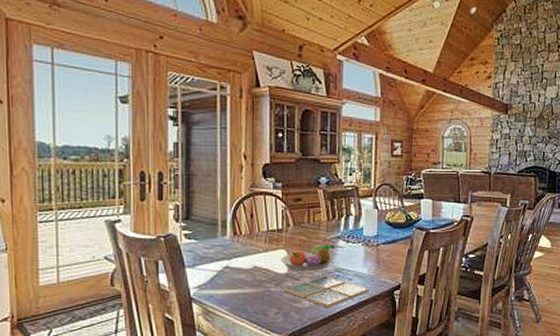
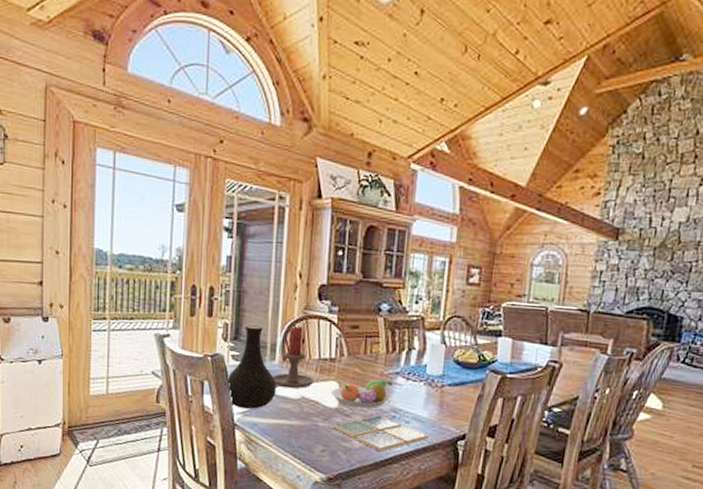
vase: none [180,205,229,282] -> present [226,325,277,409]
candle holder: none [225,203,264,260] -> present [273,326,314,389]

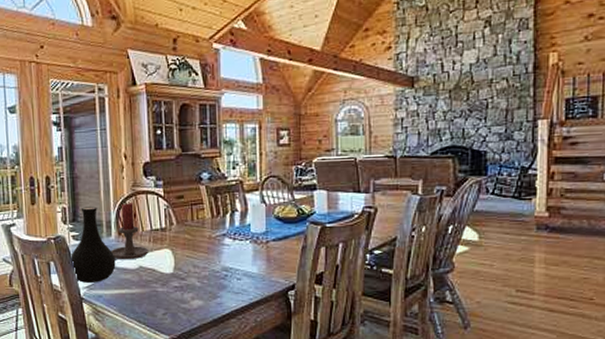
fruit bowl: present [330,380,393,408] -> none [165,243,221,271]
drink coaster: present [332,415,429,452] -> none [170,276,260,309]

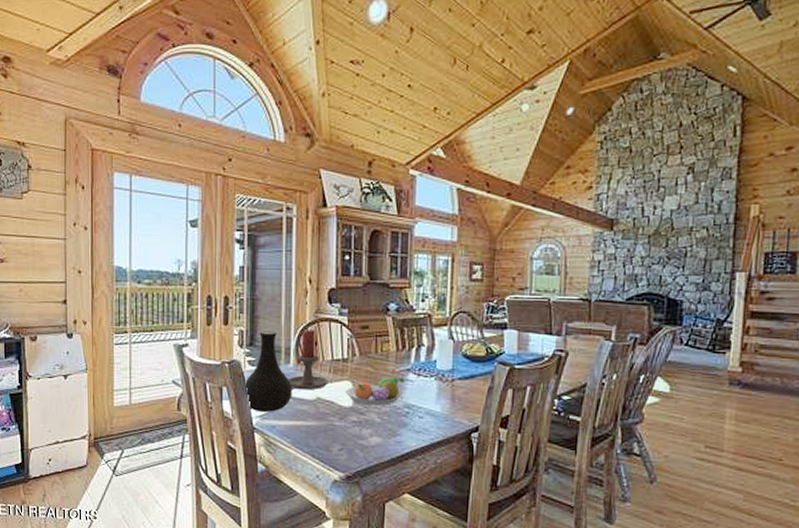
fruit bowl: none [165,243,221,271] -> present [345,377,404,406]

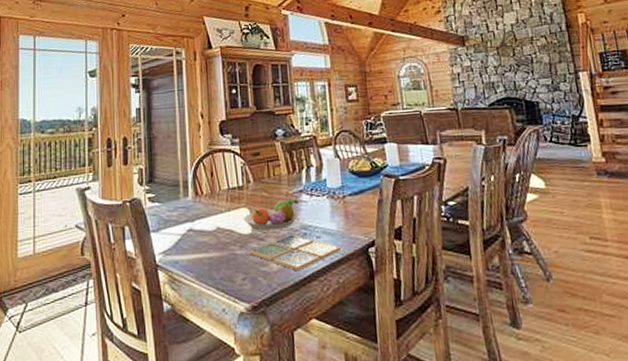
vase: present [244,331,292,412] -> none [145,166,193,248]
candle holder: present [288,330,328,390] -> none [188,161,227,222]
drink coaster: none [348,412,443,448] -> present [249,234,341,272]

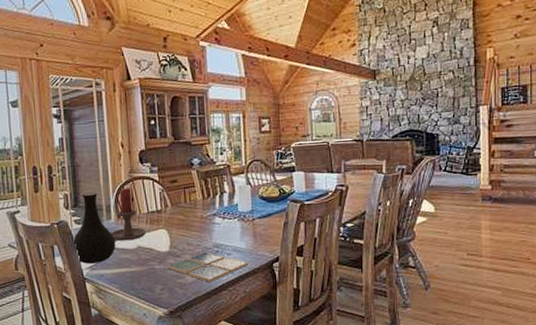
vase: none [145,166,193,248] -> present [72,192,116,264]
candle holder: none [188,161,227,222] -> present [111,188,146,241]
fruit bowl: present [243,199,299,231] -> none [161,222,212,249]

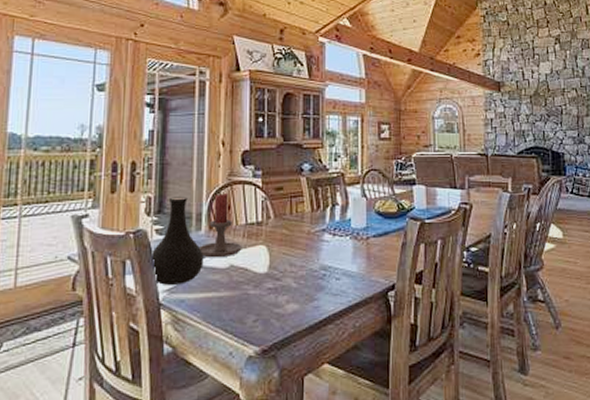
drink coaster: present [167,252,248,283] -> none [263,275,360,314]

